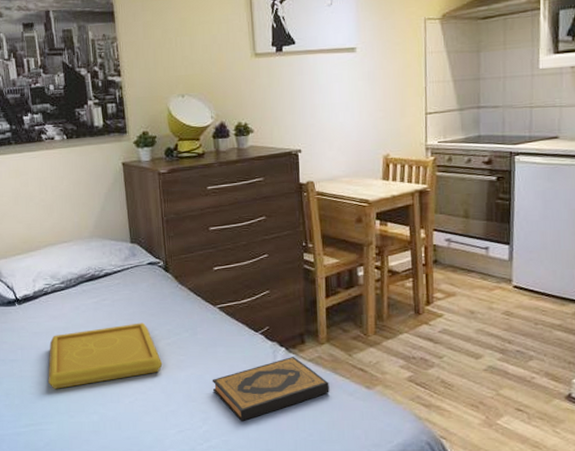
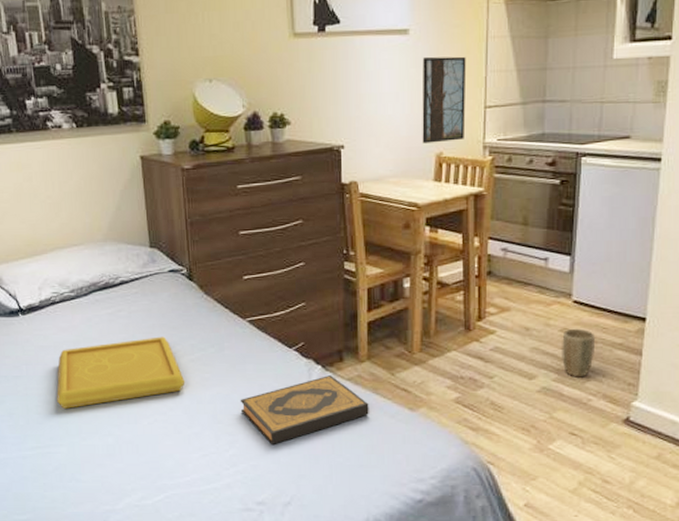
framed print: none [369,70,409,147] -> present [422,56,467,144]
plant pot: none [505,311,536,357] -> present [562,328,596,378]

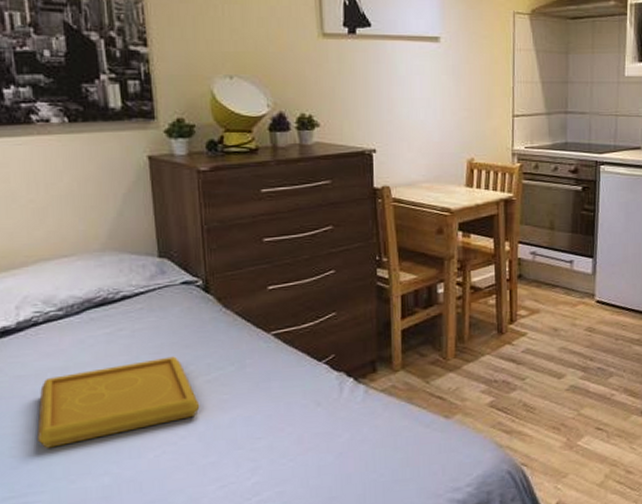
hardback book: present [240,375,369,444] -> none [263,388,404,467]
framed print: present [422,56,467,144] -> none [453,64,495,149]
plant pot: present [562,328,596,378] -> none [587,326,617,374]

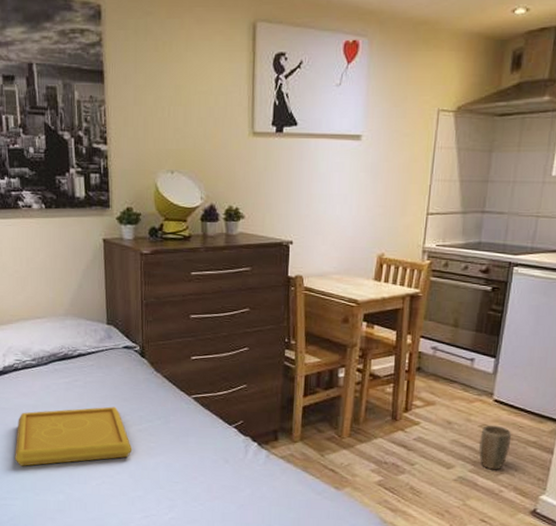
plant pot: none [587,326,617,374] -> present [479,425,512,470]

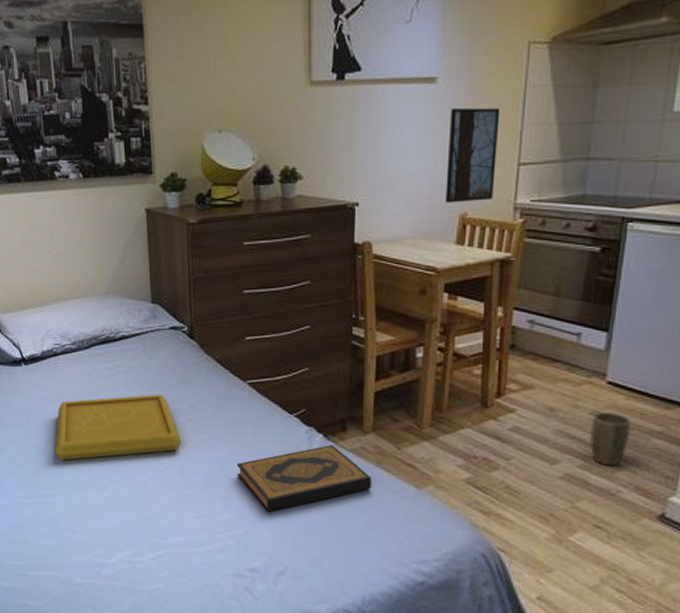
hardback book: none [181,452,299,511] -> present [236,445,372,512]
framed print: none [366,162,414,245] -> present [445,107,500,203]

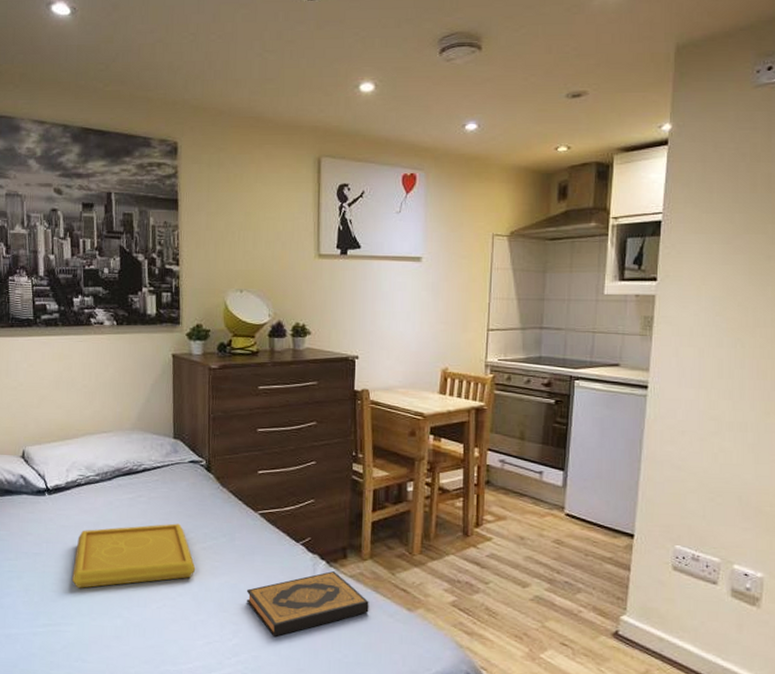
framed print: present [445,107,500,203] -> none [430,282,472,359]
plant pot: present [590,411,631,466] -> none [554,540,587,589]

